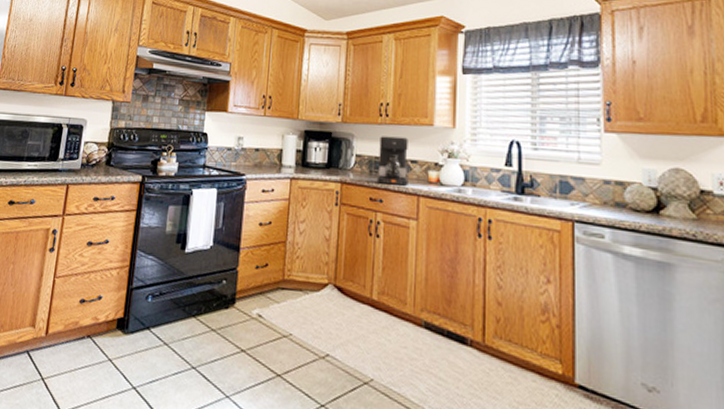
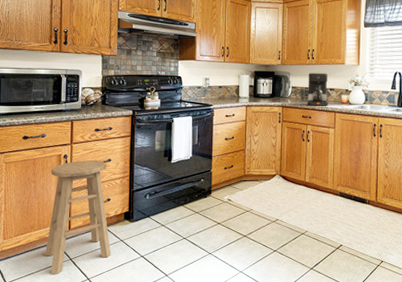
bar stool: none [12,238,103,400] -> present [45,160,111,275]

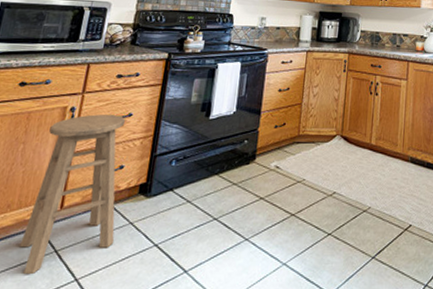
coffee maker: present [307,73,328,106] -> none [377,15,402,54]

